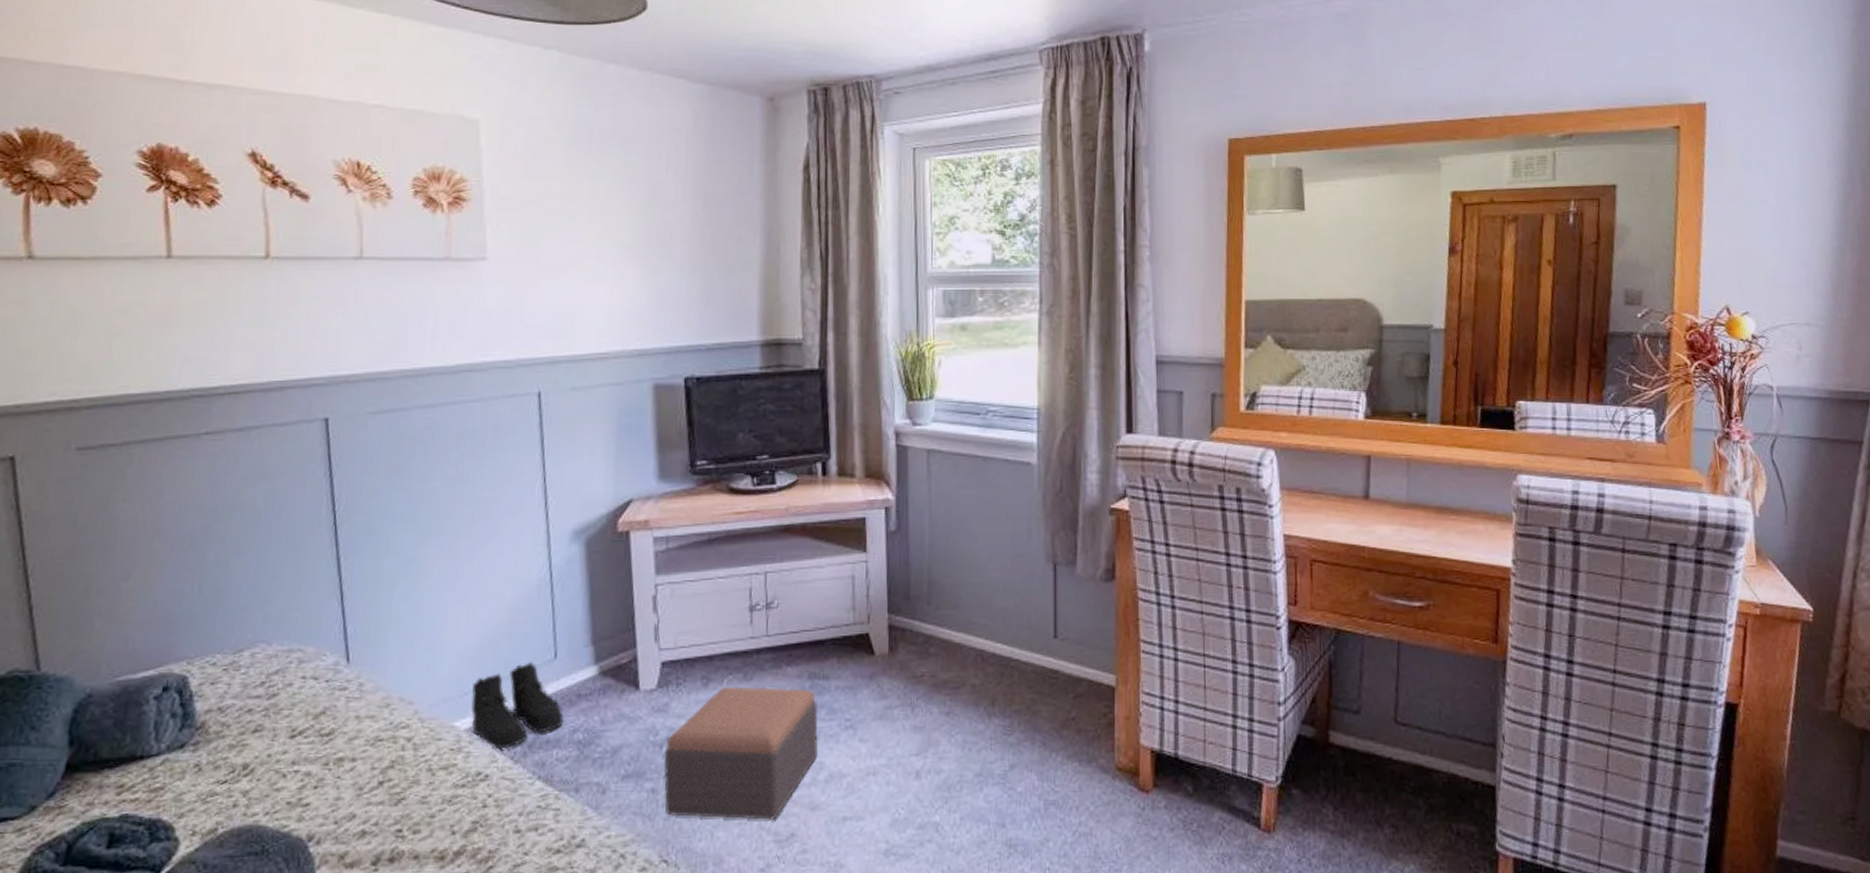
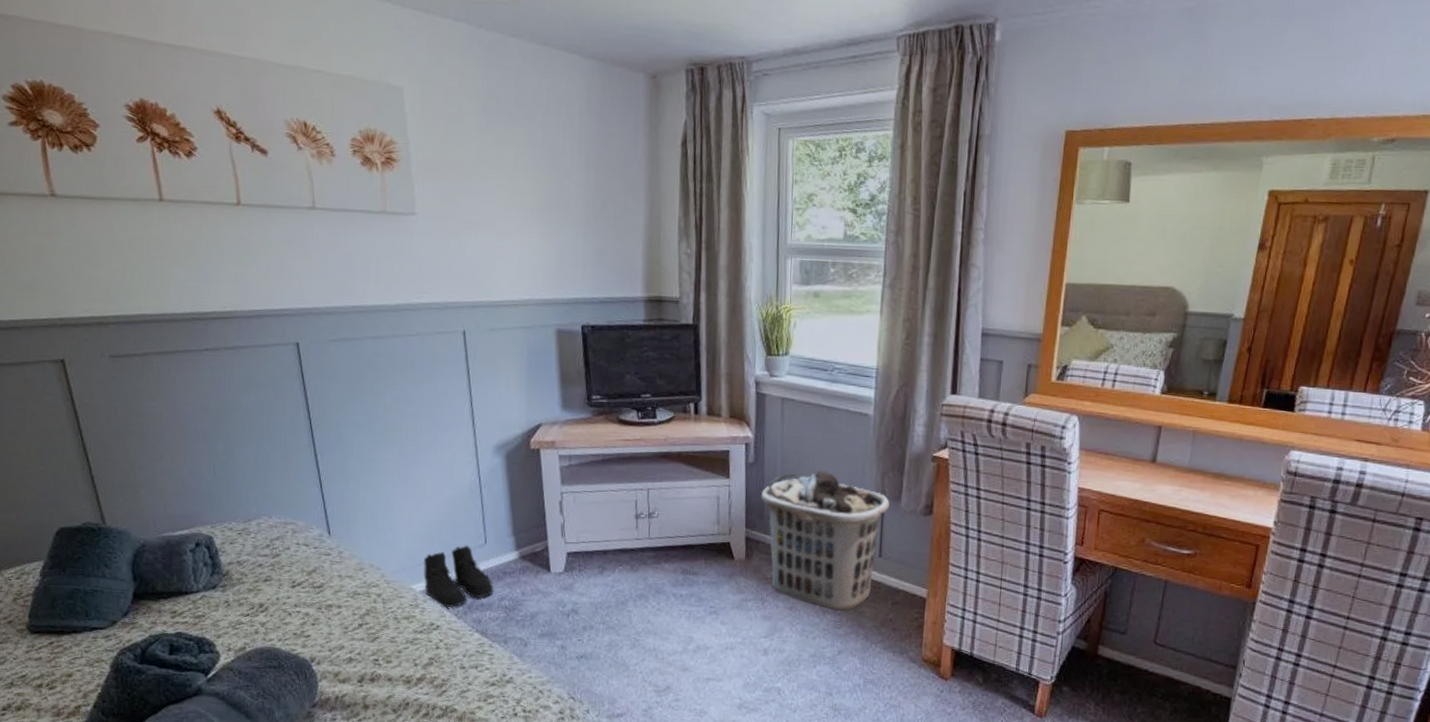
footstool: present [664,686,819,820] -> none [570,574,689,676]
clothes hamper: none [905,534,1063,712] -> present [760,470,890,611]

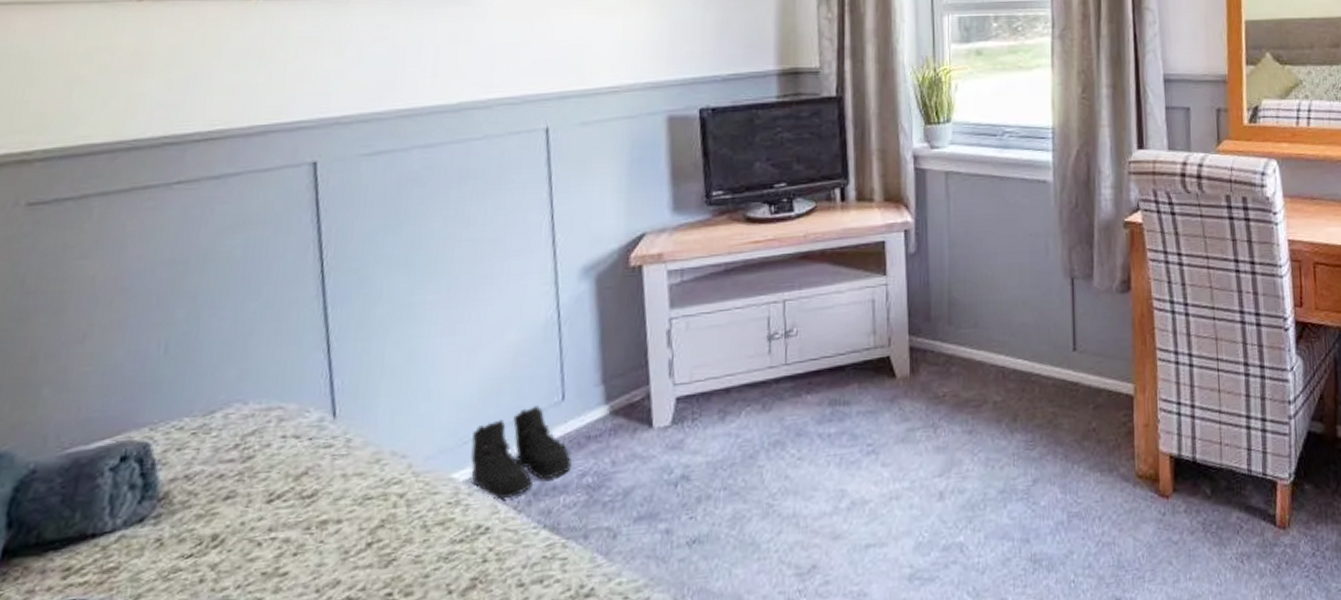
clothes hamper: present [760,470,890,611] -> none [926,252,1080,427]

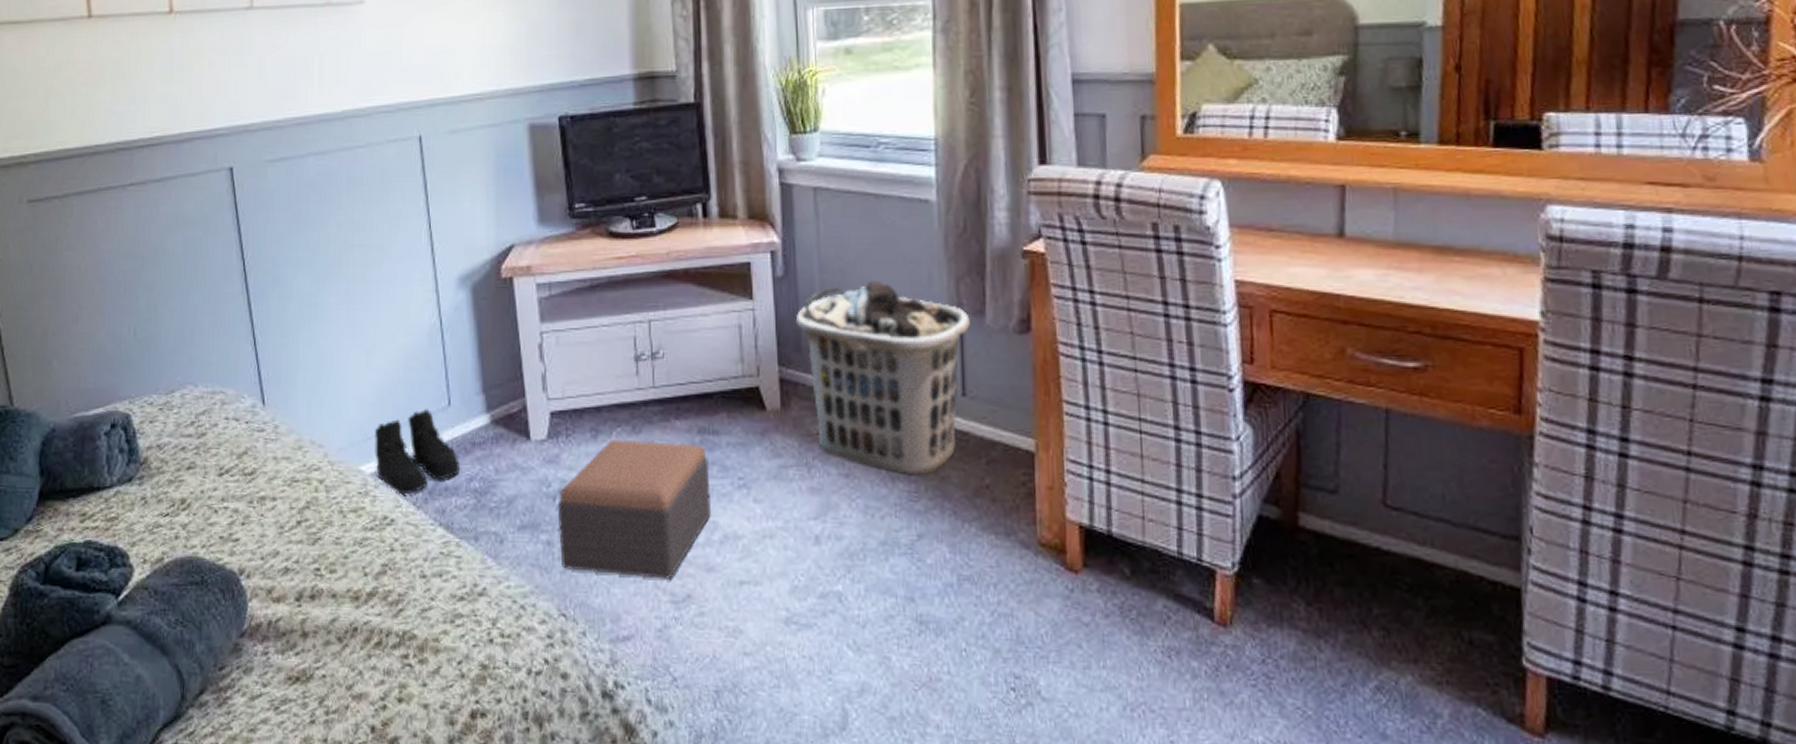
footstool: none [679,415,841,557] -> present [557,439,712,579]
clothes hamper: none [926,252,1080,427] -> present [795,280,970,476]

